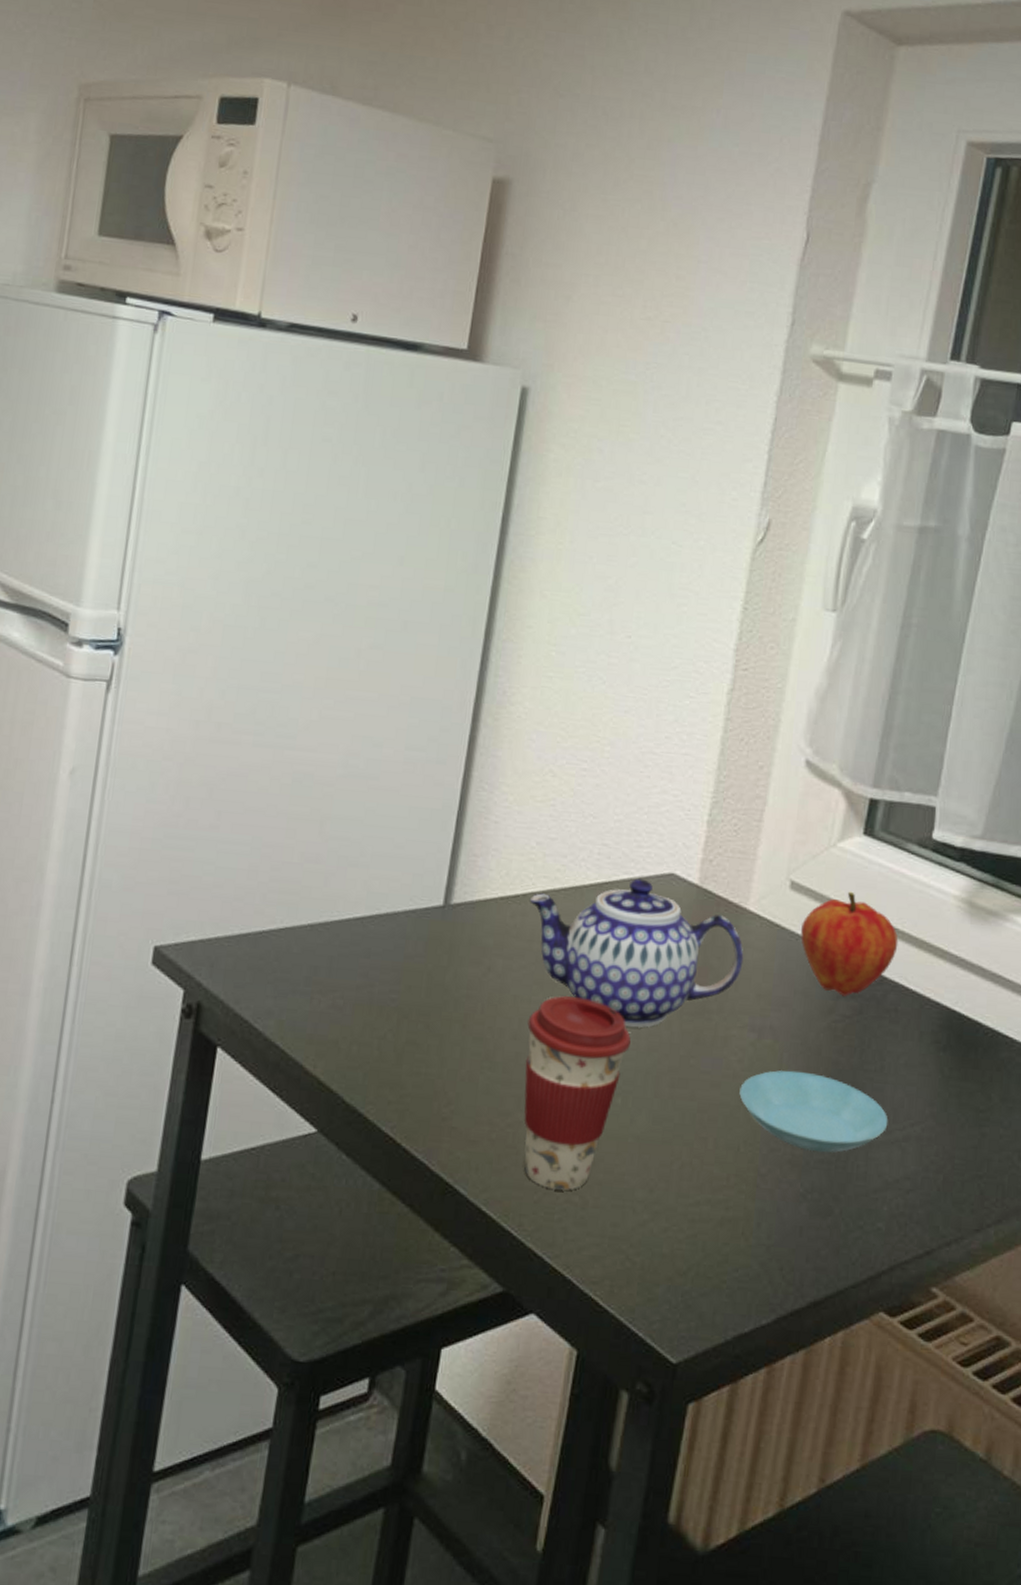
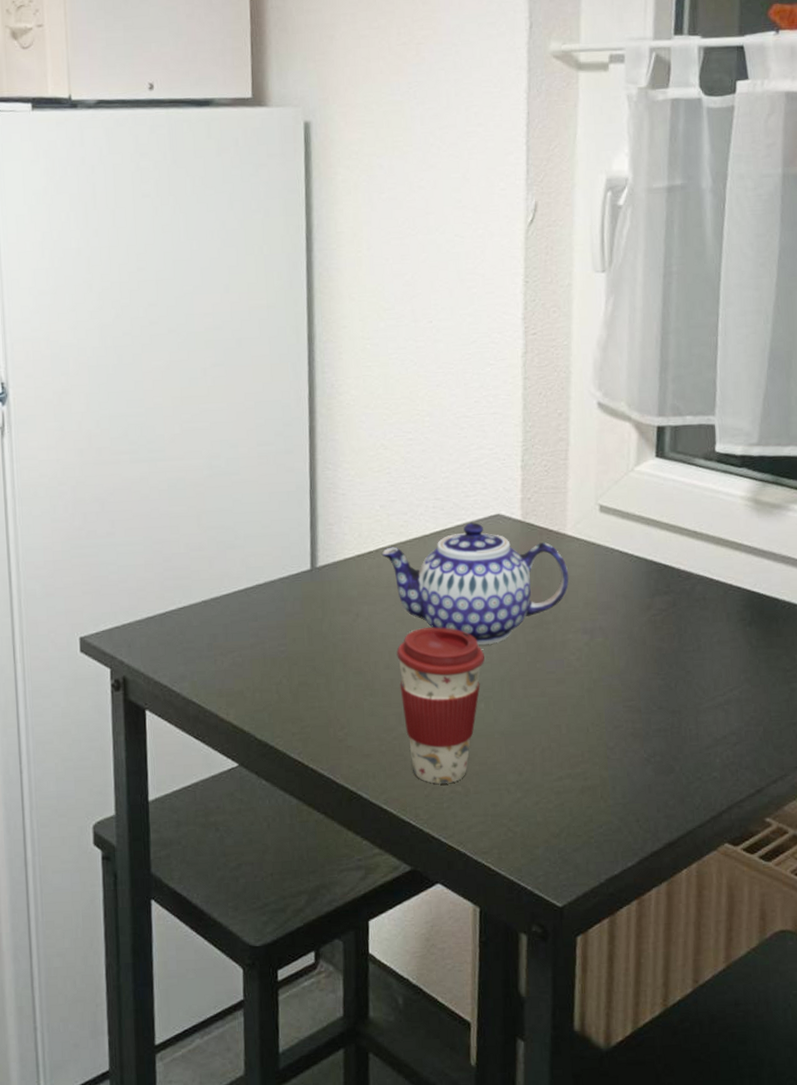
saucer: present [739,1070,888,1153] -> none [581,660,711,724]
fruit: present [801,891,899,996] -> none [614,506,699,594]

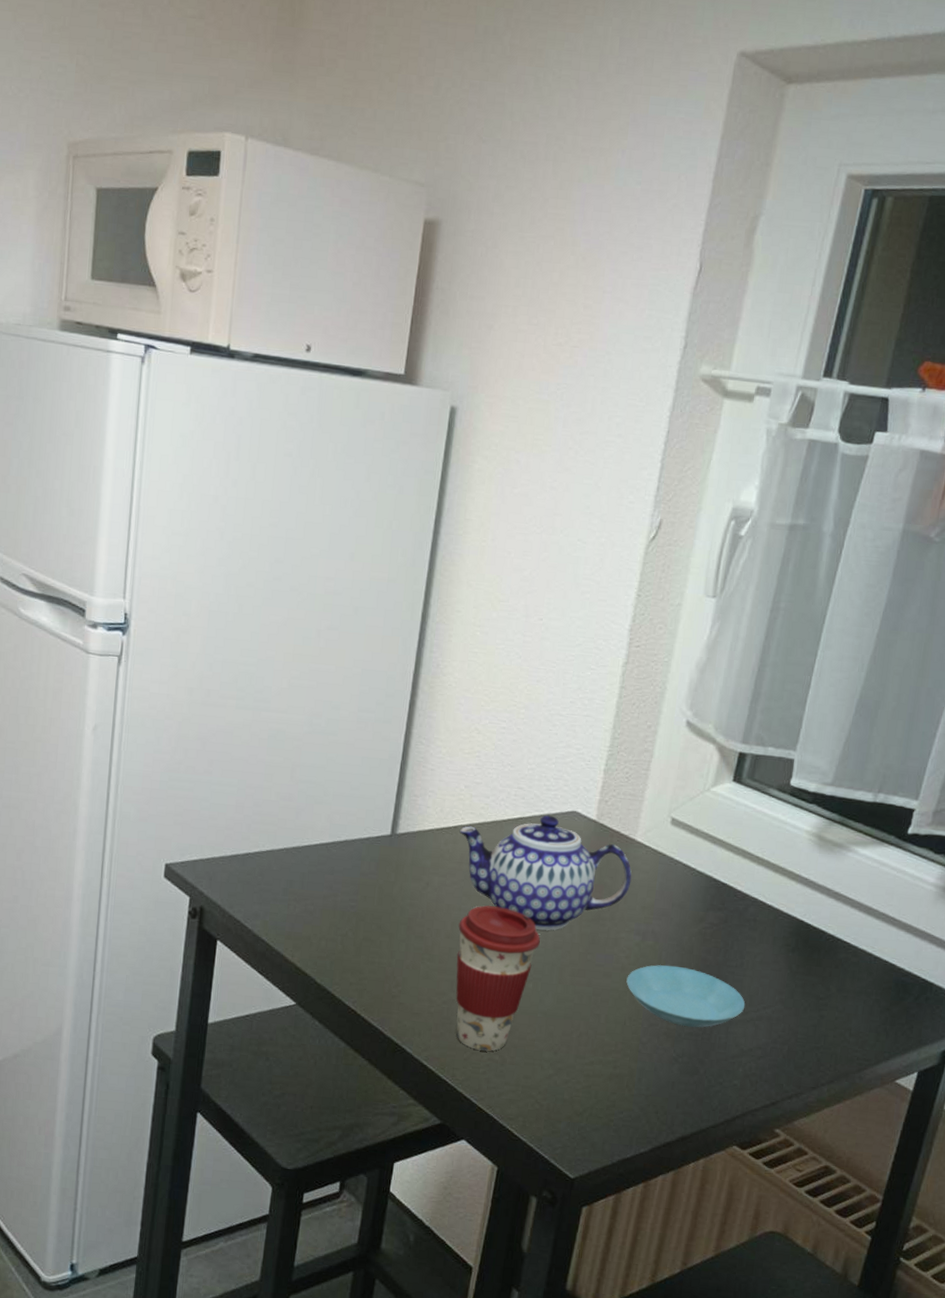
saucer: none [581,660,711,724] -> present [626,965,746,1028]

